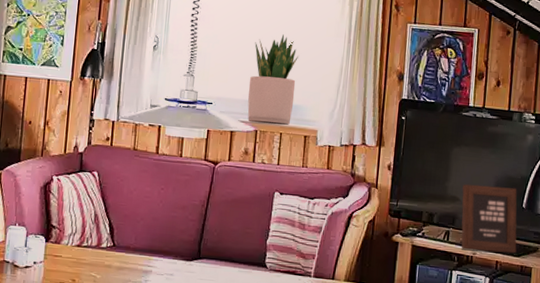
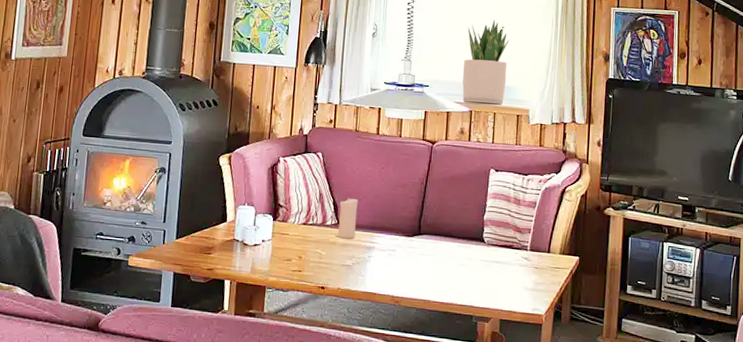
candle: none [110,219,135,263] -> present [335,197,358,239]
picture frame: present [461,184,517,254] -> none [670,158,725,225]

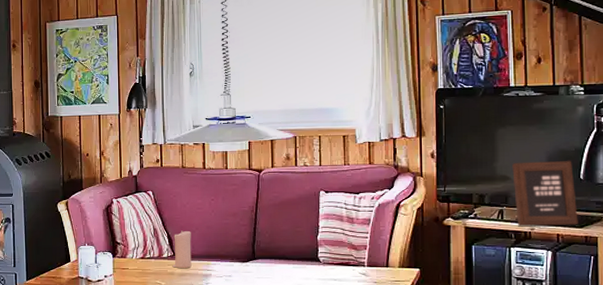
planter: present [462,20,509,106] -> none [284,44,329,130]
picture frame: none [670,158,725,225] -> present [512,161,578,227]

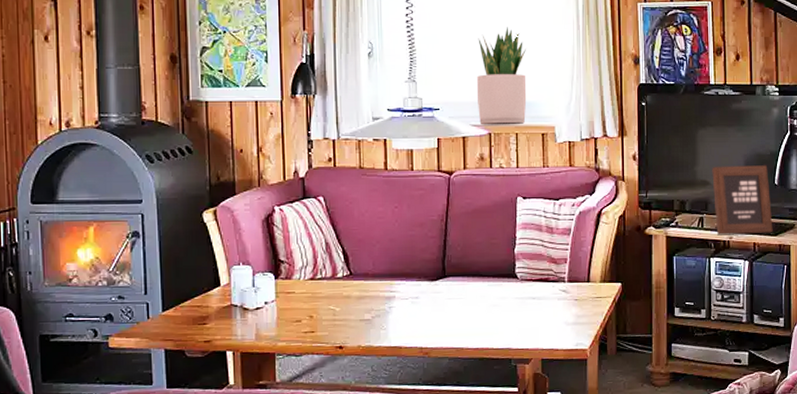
candle: present [172,230,192,269] -> none [348,244,372,291]
planter: none [284,44,329,130] -> present [477,27,527,125]

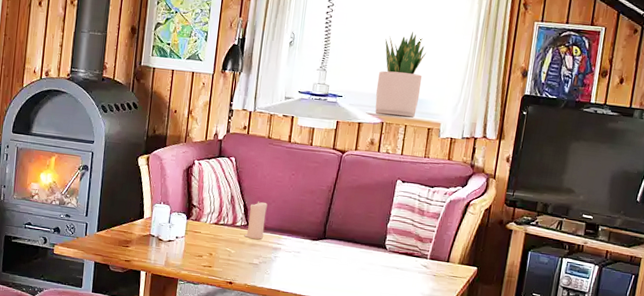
candle: none [348,244,372,291] -> present [244,201,268,240]
picture frame: present [712,165,773,236] -> none [573,177,633,244]

